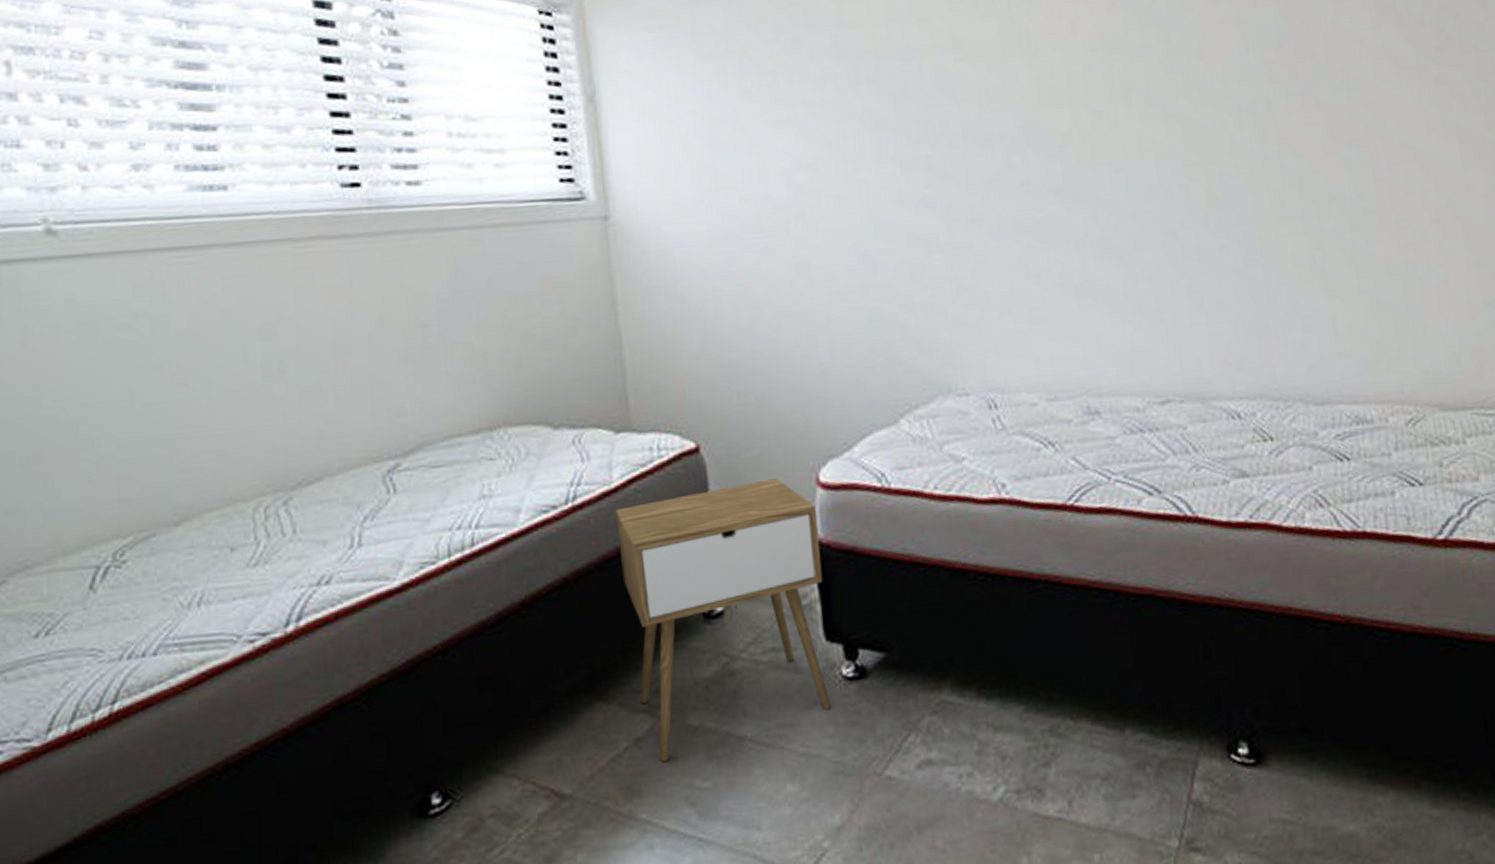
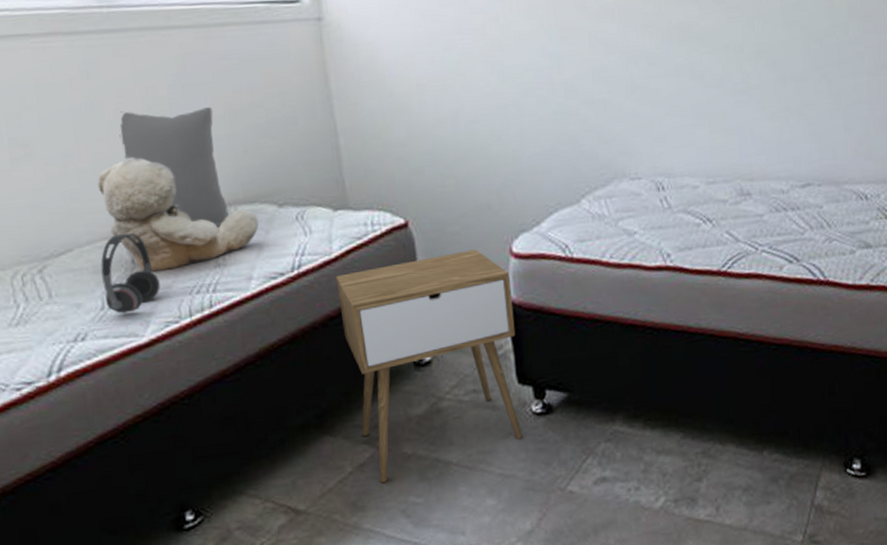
headphones: none [352,459,417,554] -> present [100,233,161,315]
teddy bear: none [354,372,530,503] -> present [97,157,259,271]
pillow: none [381,316,499,450] -> present [119,107,230,225]

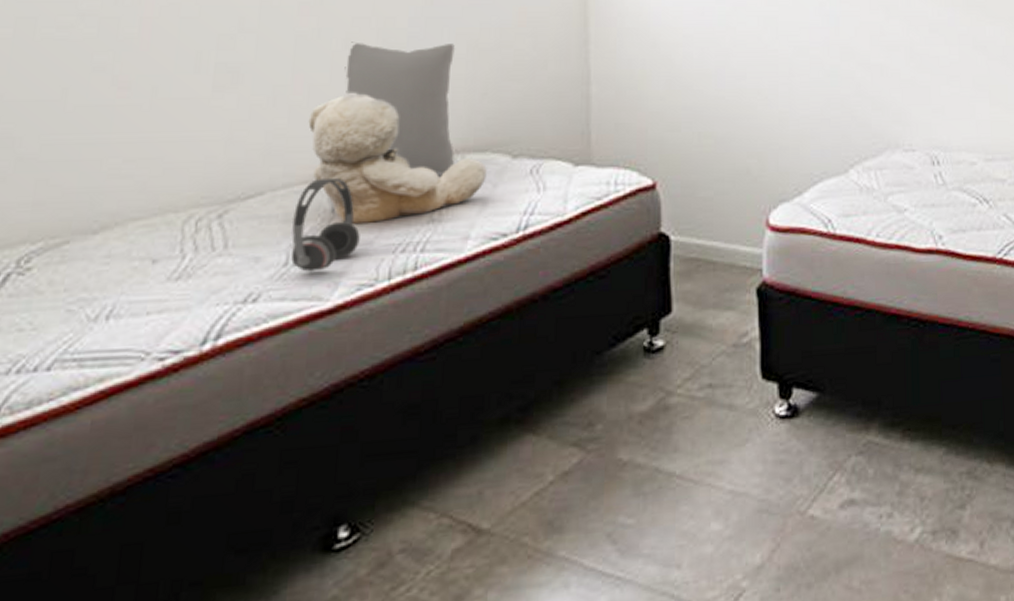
nightstand: present [335,249,523,484] -> none [565,219,764,498]

